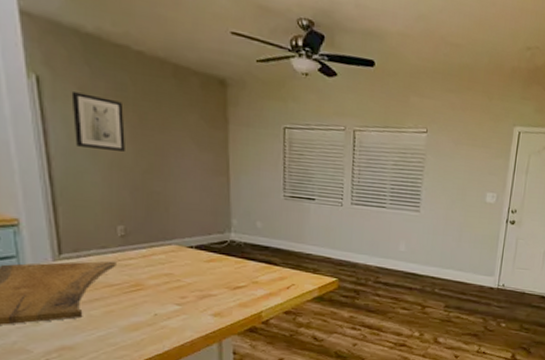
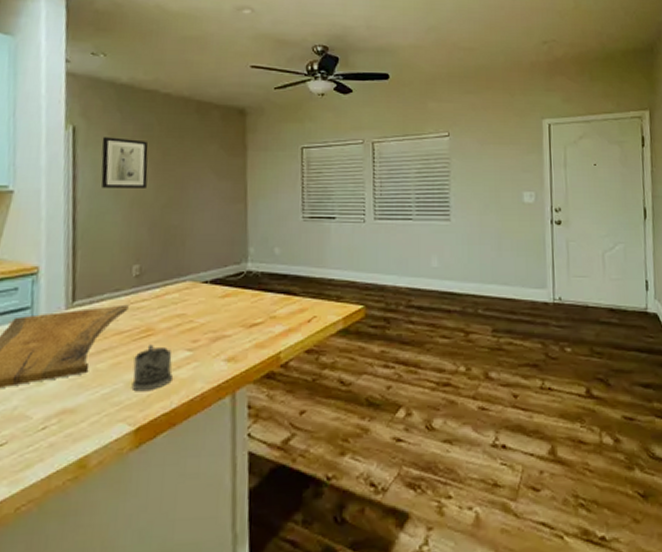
tea glass holder: none [126,298,163,336] -> present [131,344,173,392]

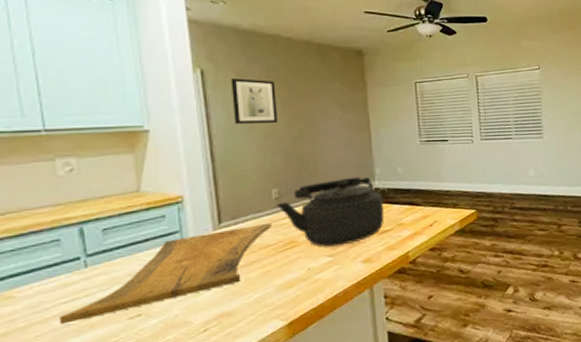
tea glass holder: present [131,344,173,392] -> none [281,254,317,293]
kettle: none [136,256,256,339] -> present [276,176,385,247]

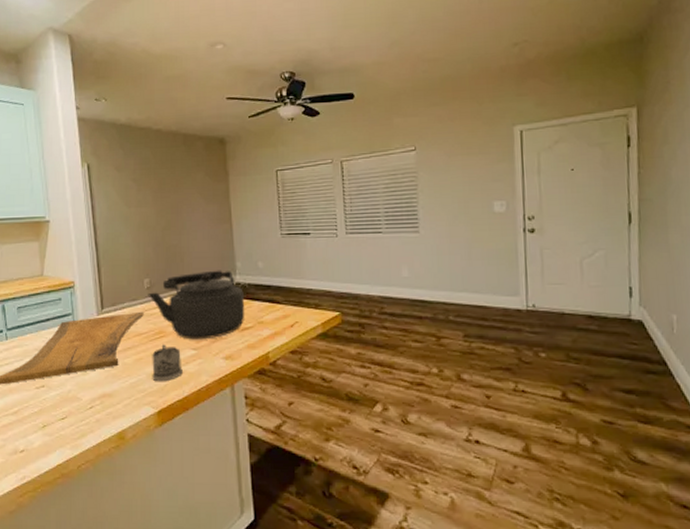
wall art: present [230,78,277,124] -> none [110,171,149,215]
tea glass holder: none [281,254,317,293] -> present [152,344,183,382]

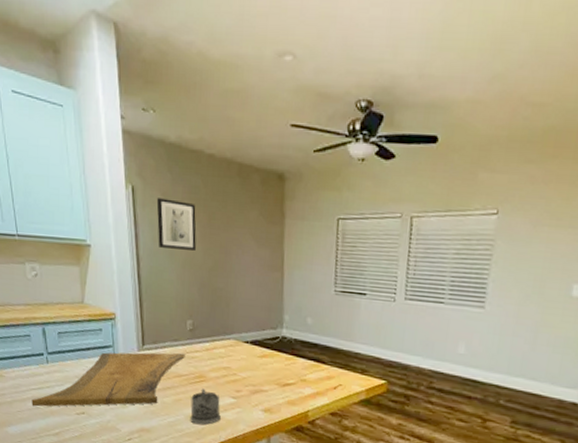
wall art: none [110,171,149,215] -> present [156,198,197,251]
kettle: present [148,270,245,340] -> none [190,320,289,390]

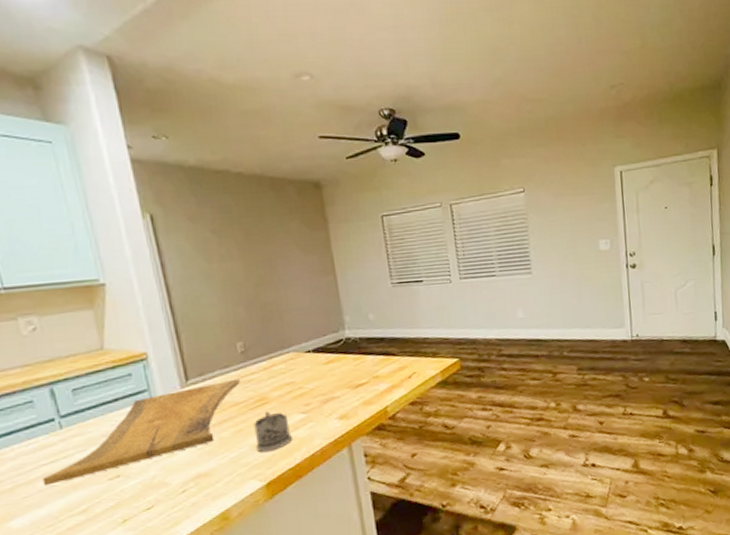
wall art: present [156,198,197,251] -> none [182,222,236,273]

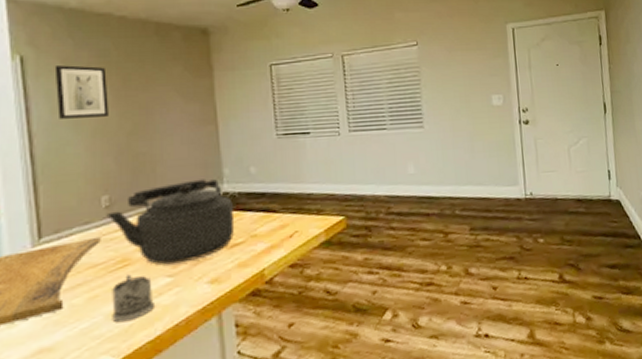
wall art: none [182,222,236,273] -> present [54,65,108,119]
kettle: none [243,325,359,403] -> present [106,179,235,265]

